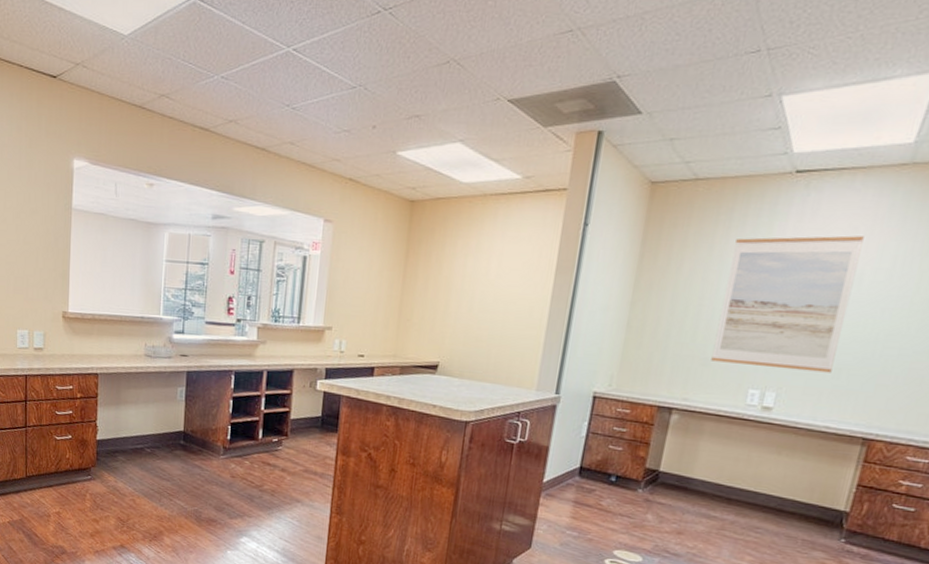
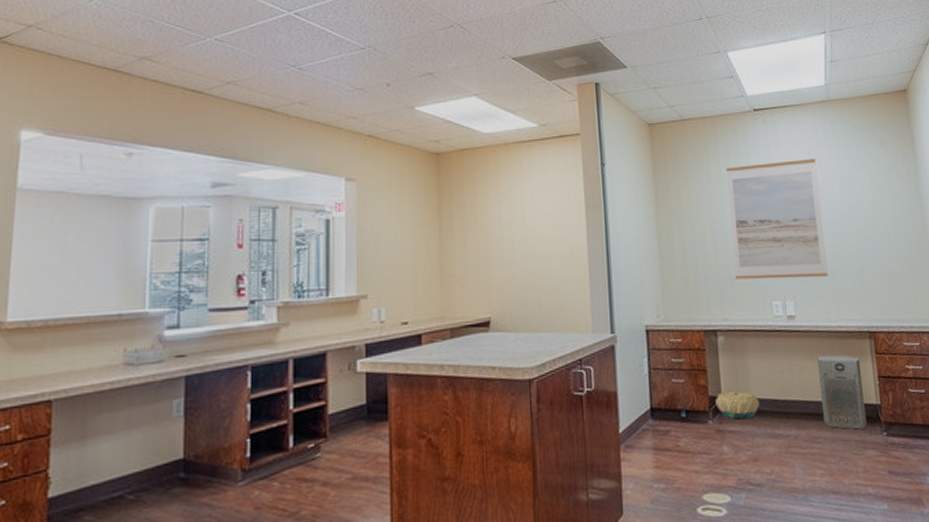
basket: none [651,467,702,496] -> present [715,391,760,420]
air purifier: none [770,452,840,531] -> present [817,355,867,430]

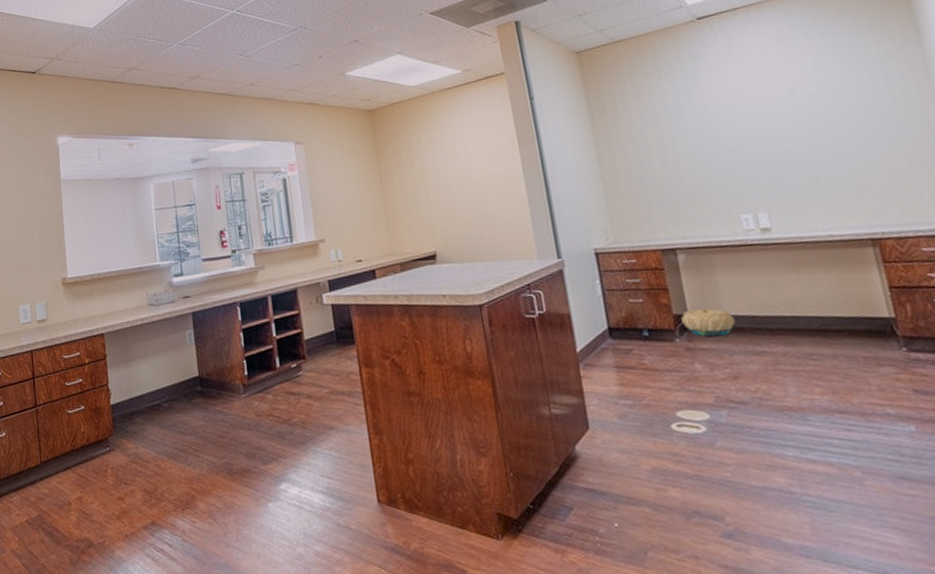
wall art: present [726,159,828,279] -> none [670,59,810,196]
air purifier: present [817,355,867,430] -> none [803,266,878,345]

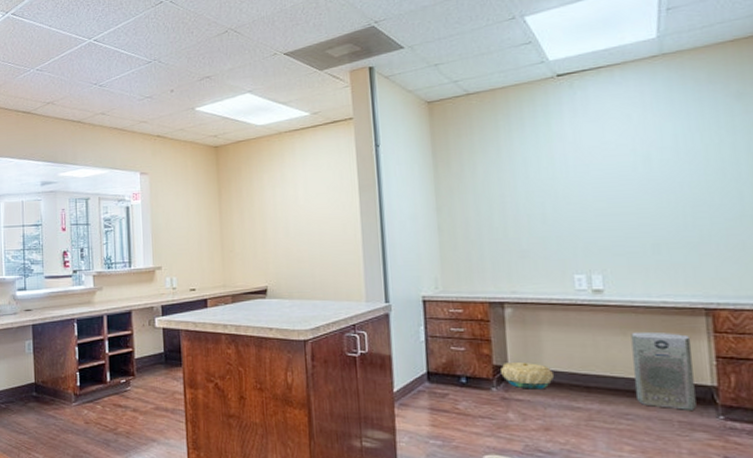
air purifier: none [803,266,878,345] -> present [631,331,697,410]

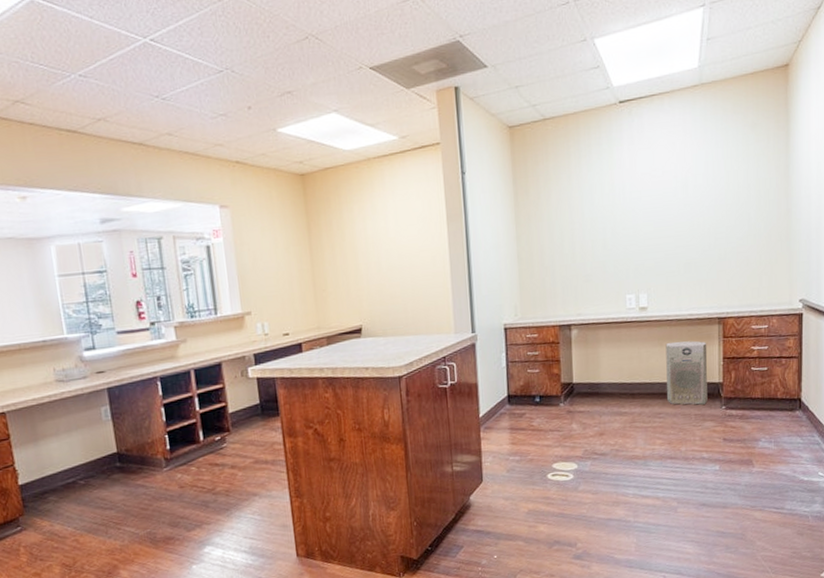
basket: present [501,363,555,389] -> none [567,377,609,401]

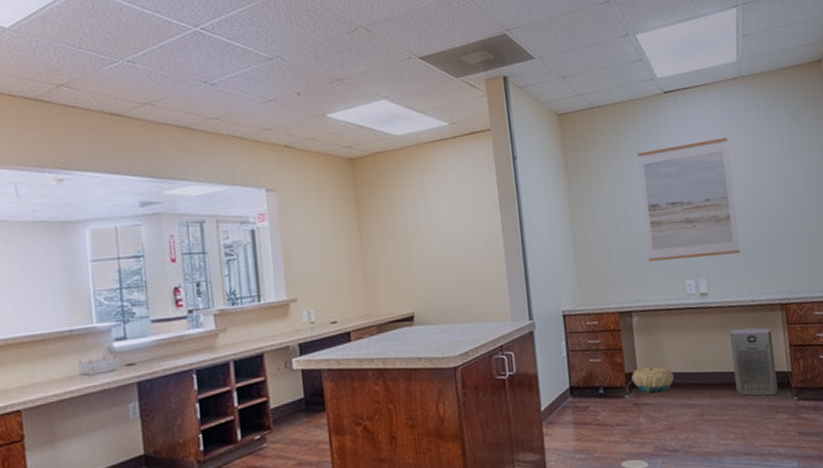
basket: none [567,377,609,401] -> present [632,367,675,393]
wall art: none [587,149,683,277] -> present [637,137,740,262]

